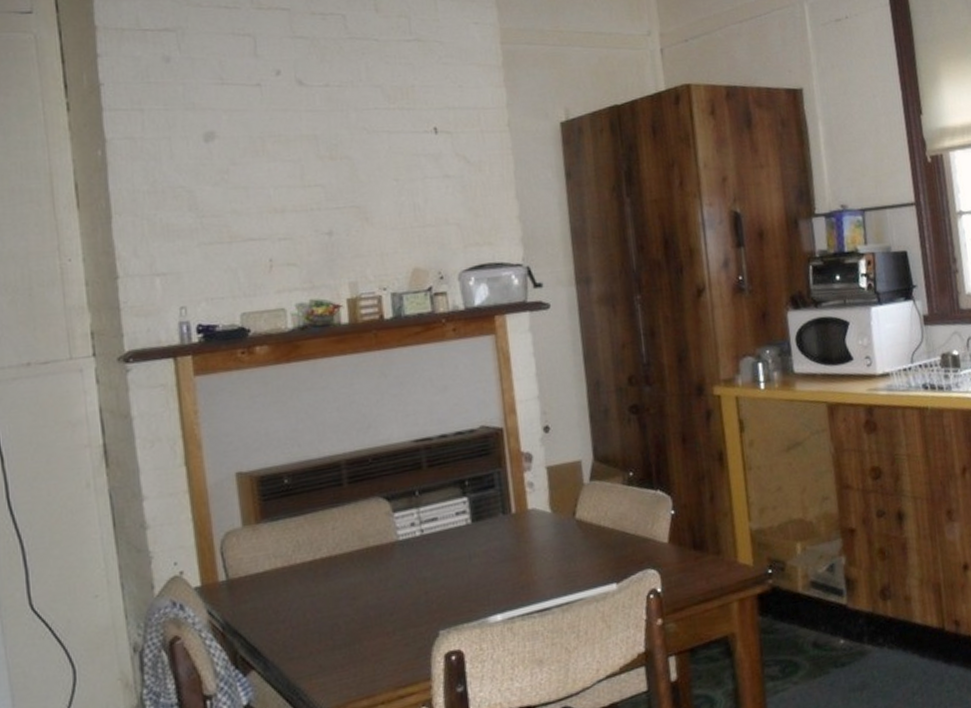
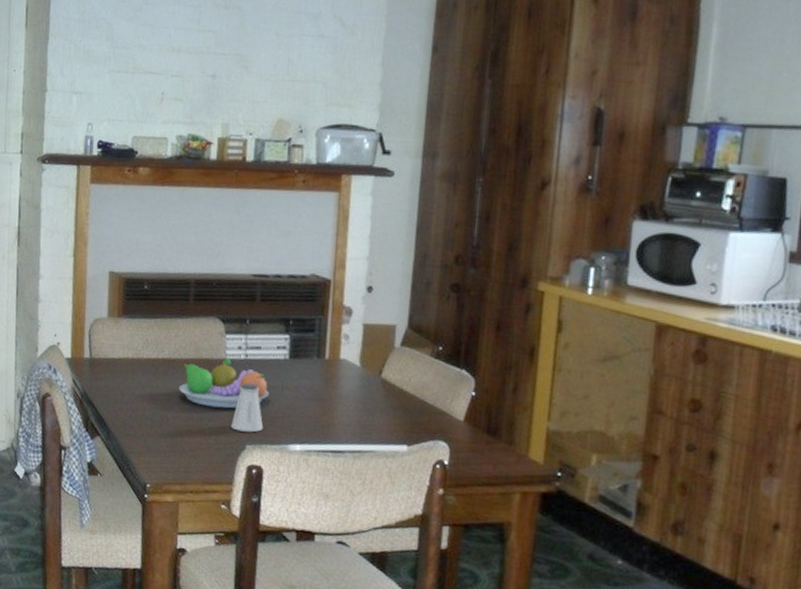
fruit bowl: none [346,539,456,601] -> present [178,358,269,409]
saltshaker: none [417,559,456,618] -> present [230,382,264,433]

